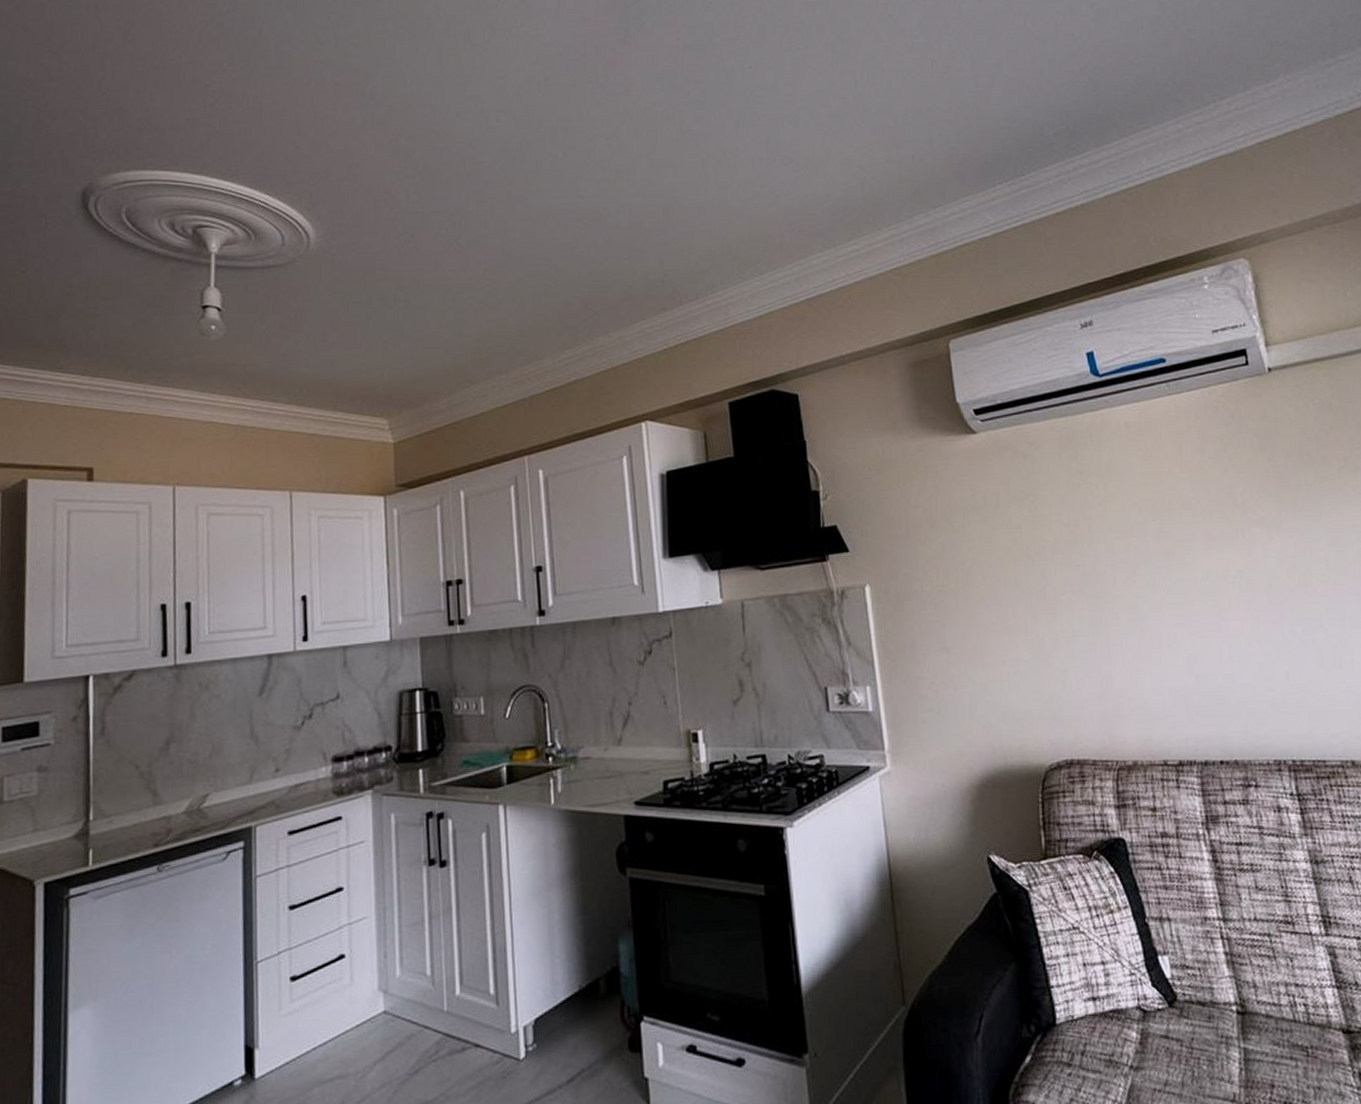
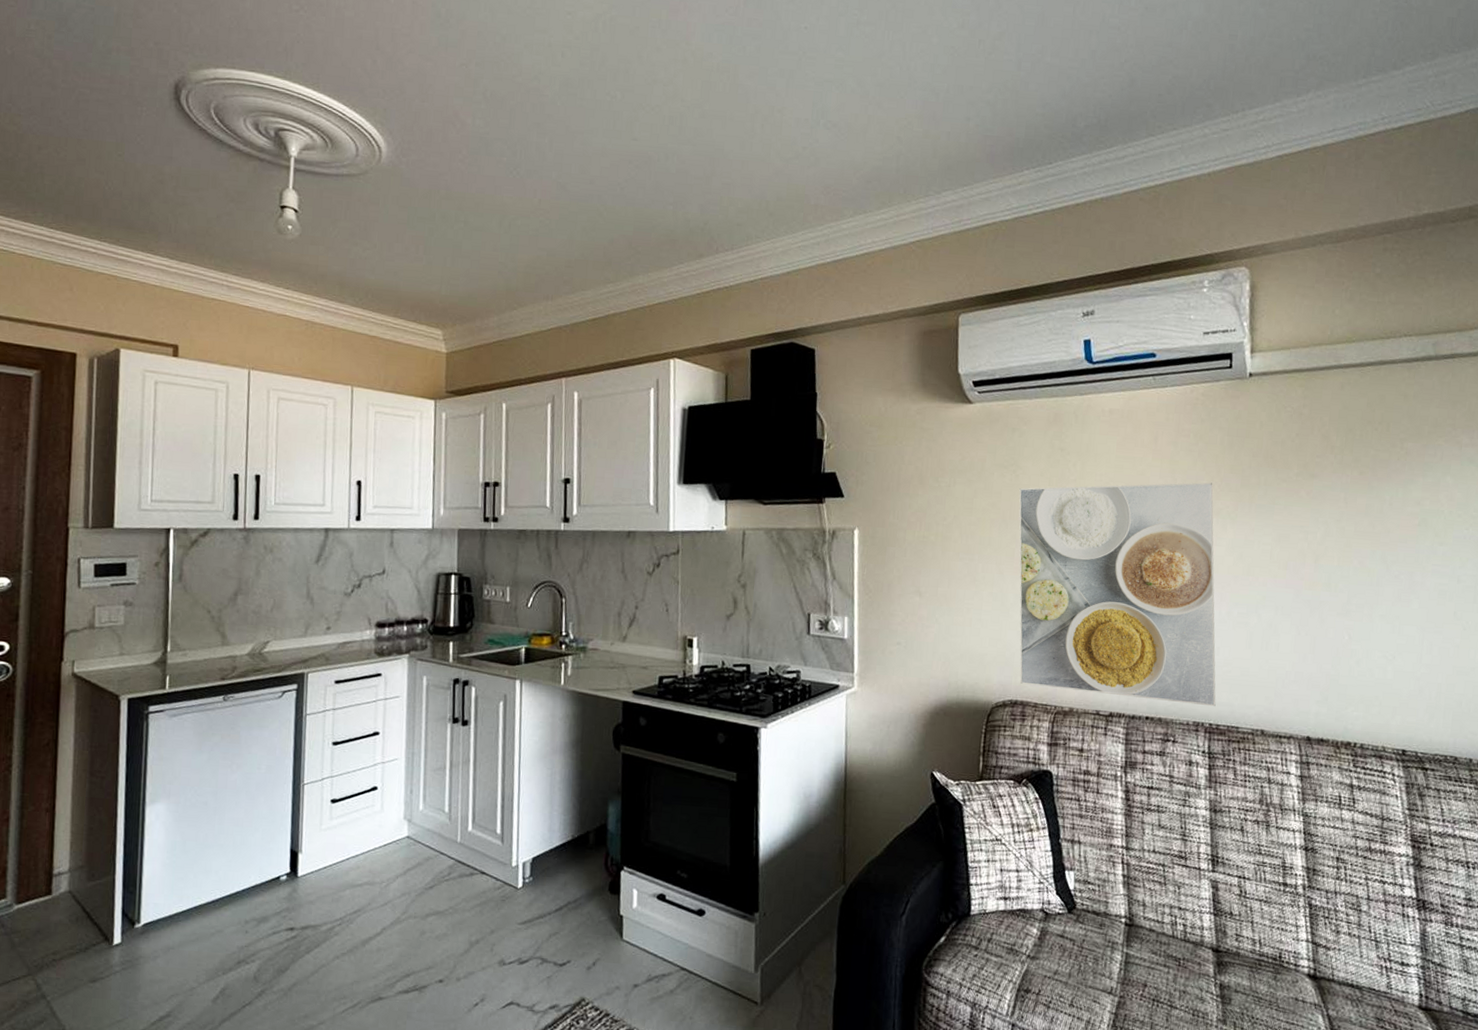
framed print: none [1041,489,1296,741] -> present [1019,482,1216,707]

